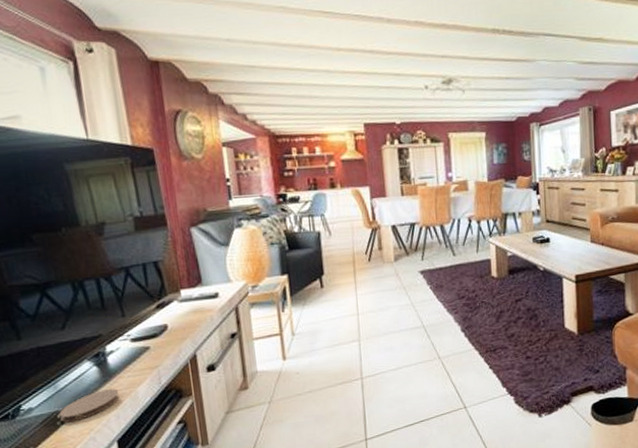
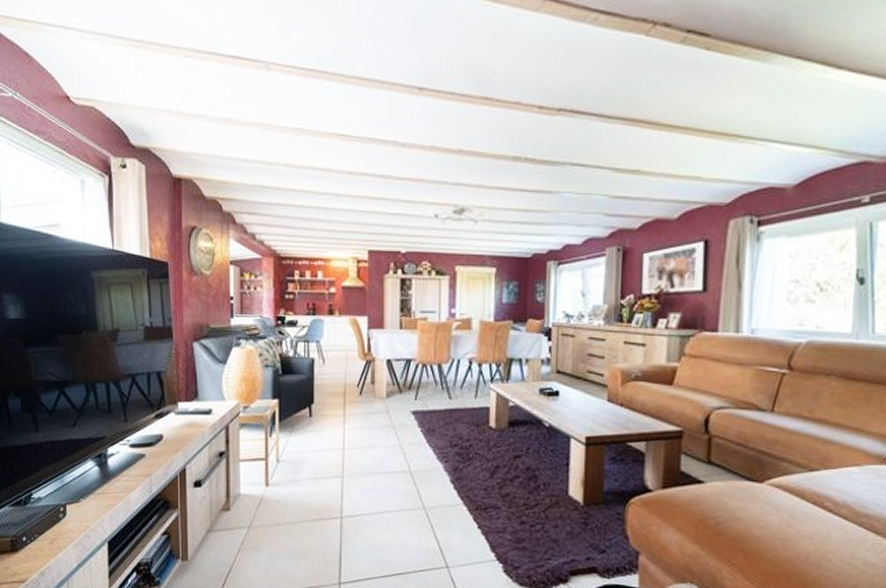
coaster: present [59,389,120,423] -> none [62,490,115,517]

